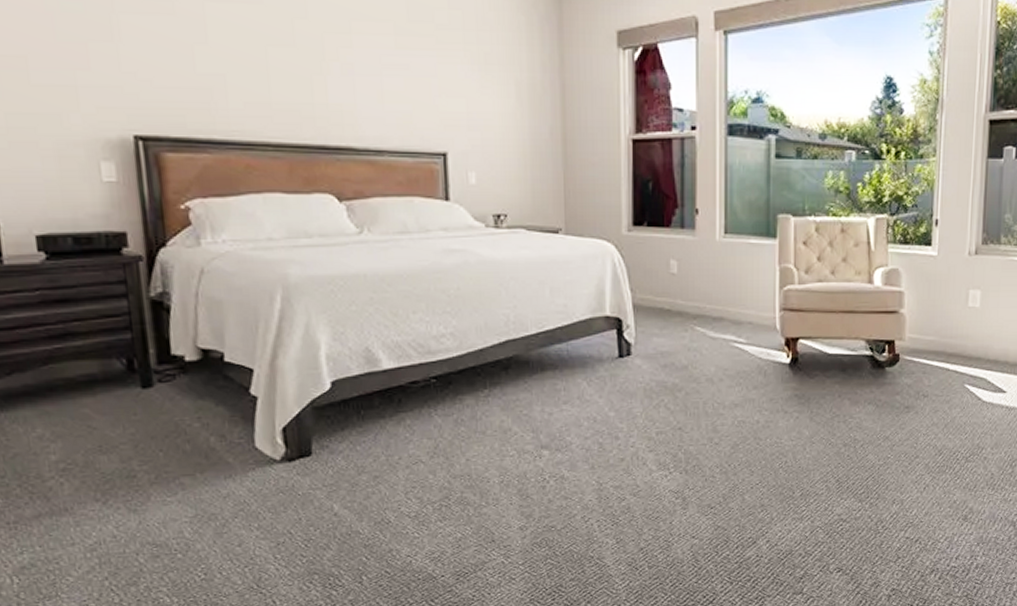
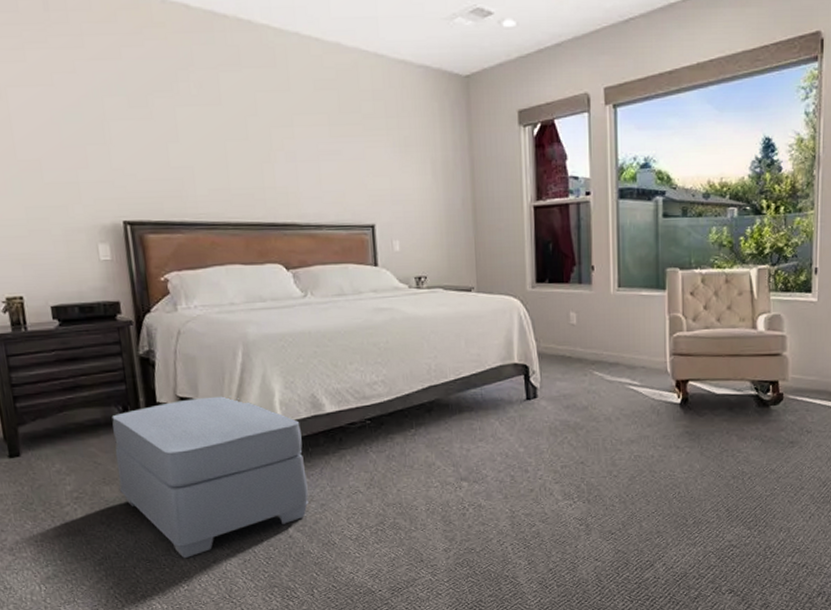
ottoman: none [112,348,359,542] -> present [111,396,309,559]

